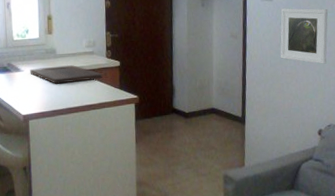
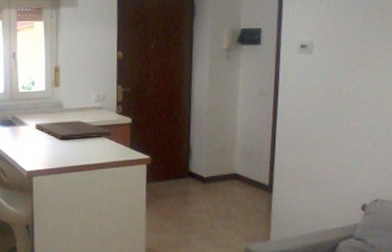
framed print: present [280,8,328,64] -> none [318,62,381,129]

